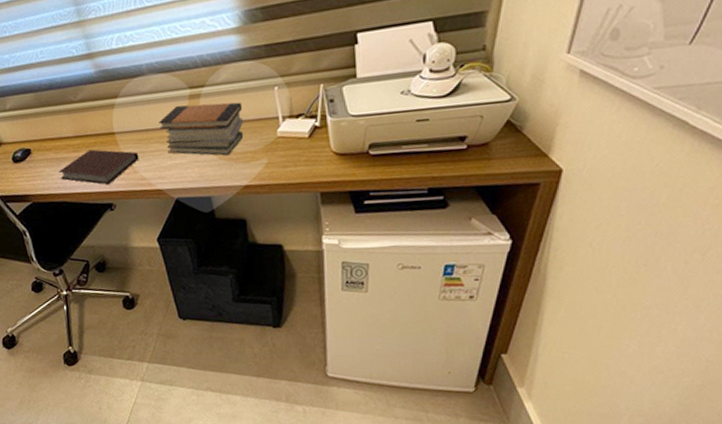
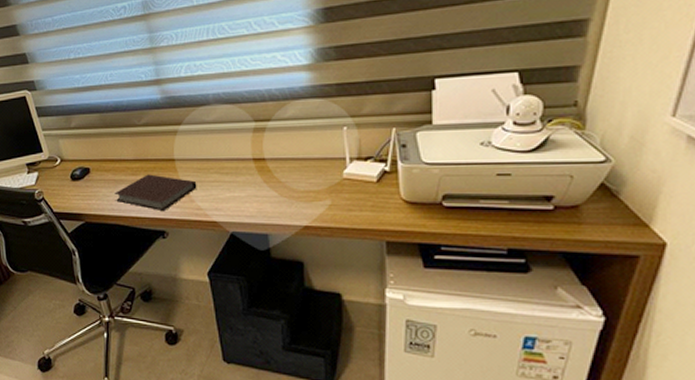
book stack: present [159,102,244,156] -> none [220,137,309,193]

